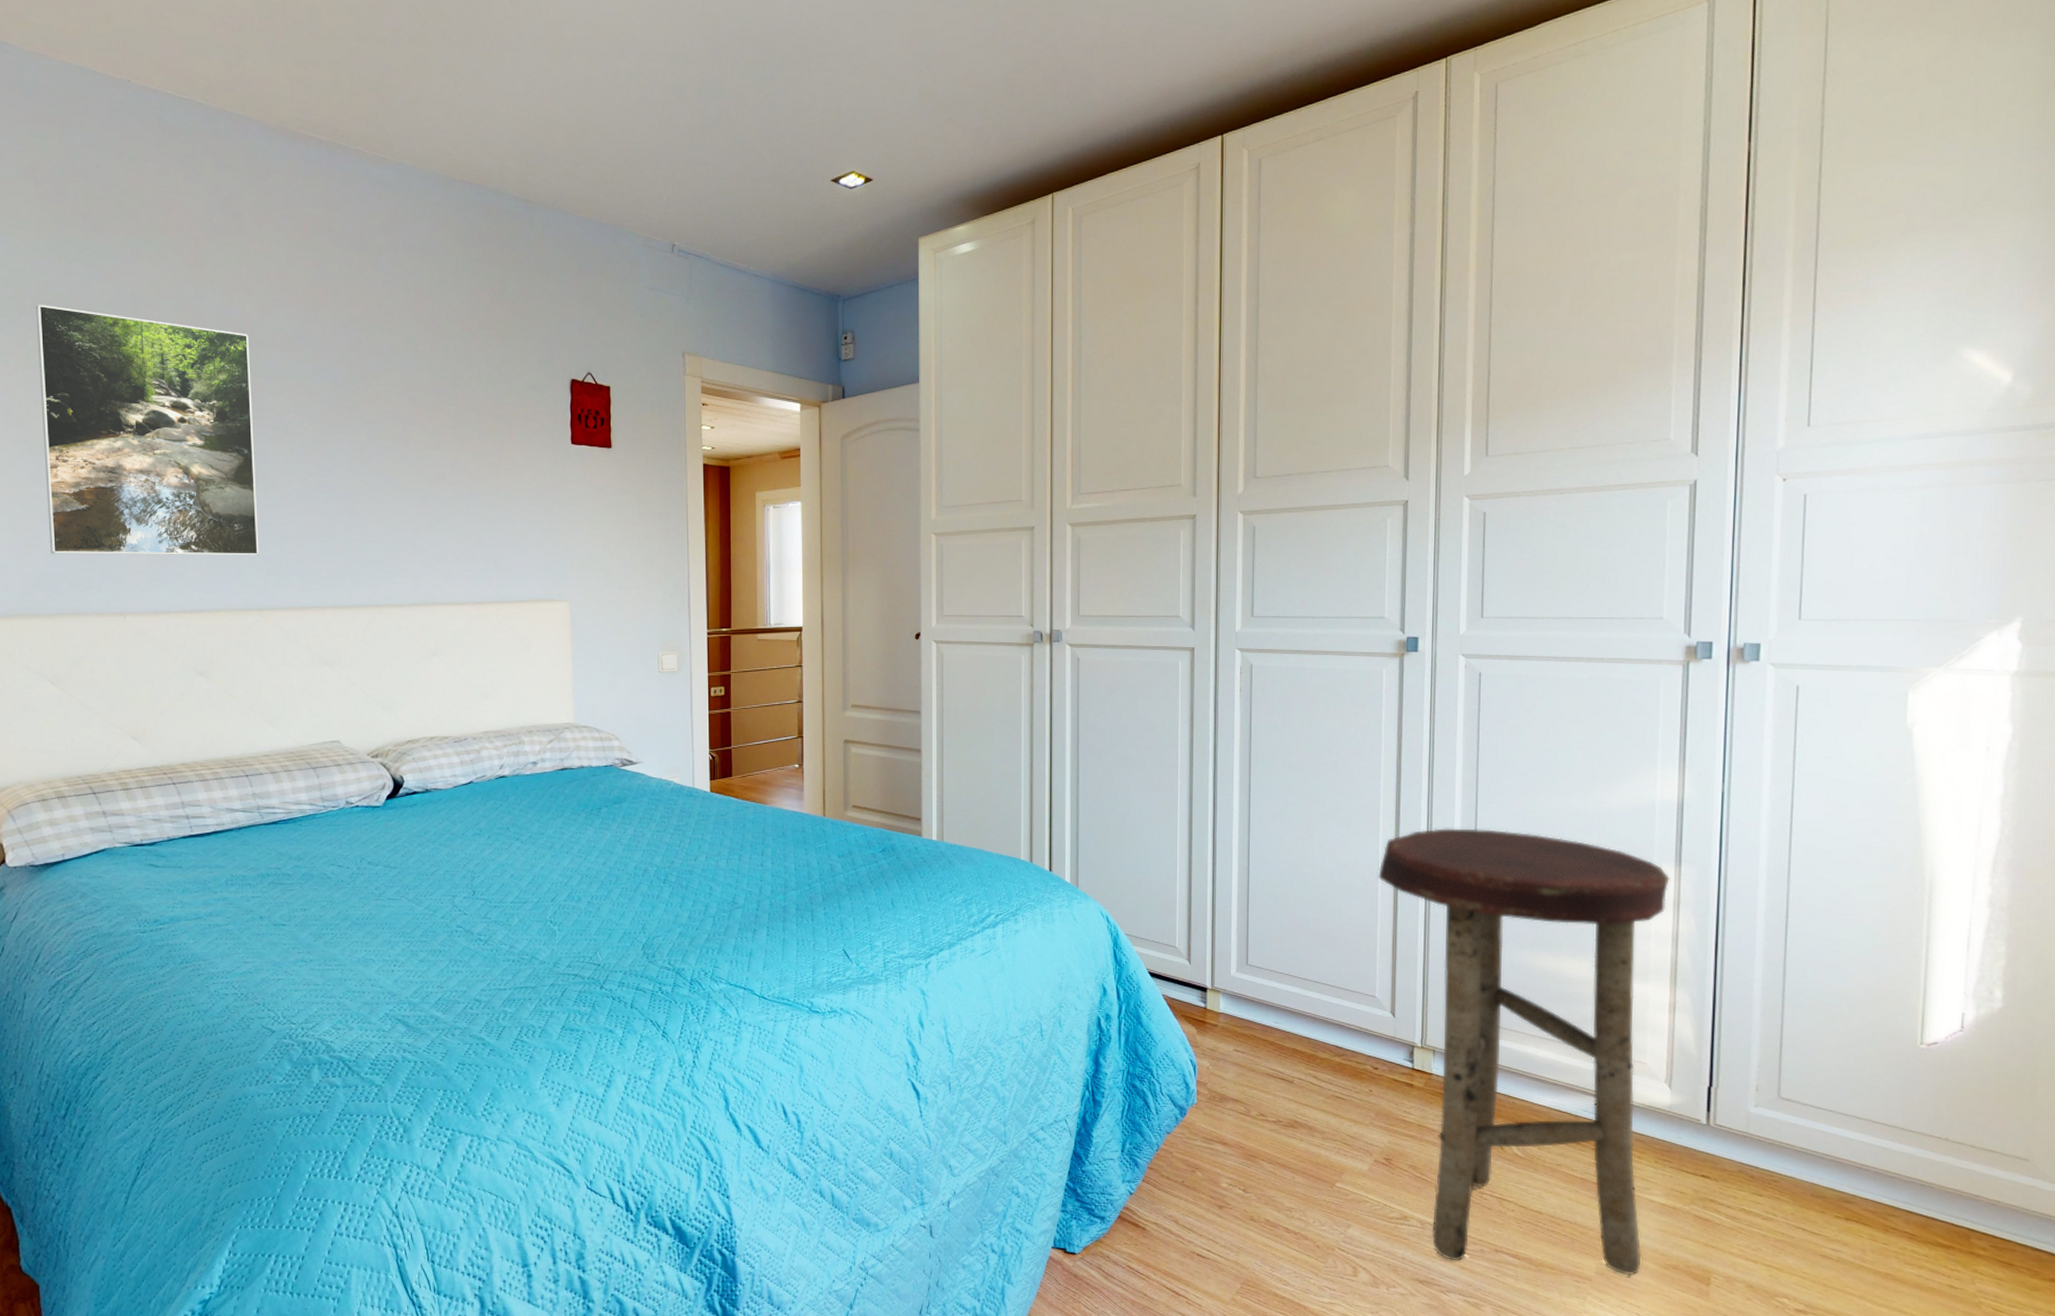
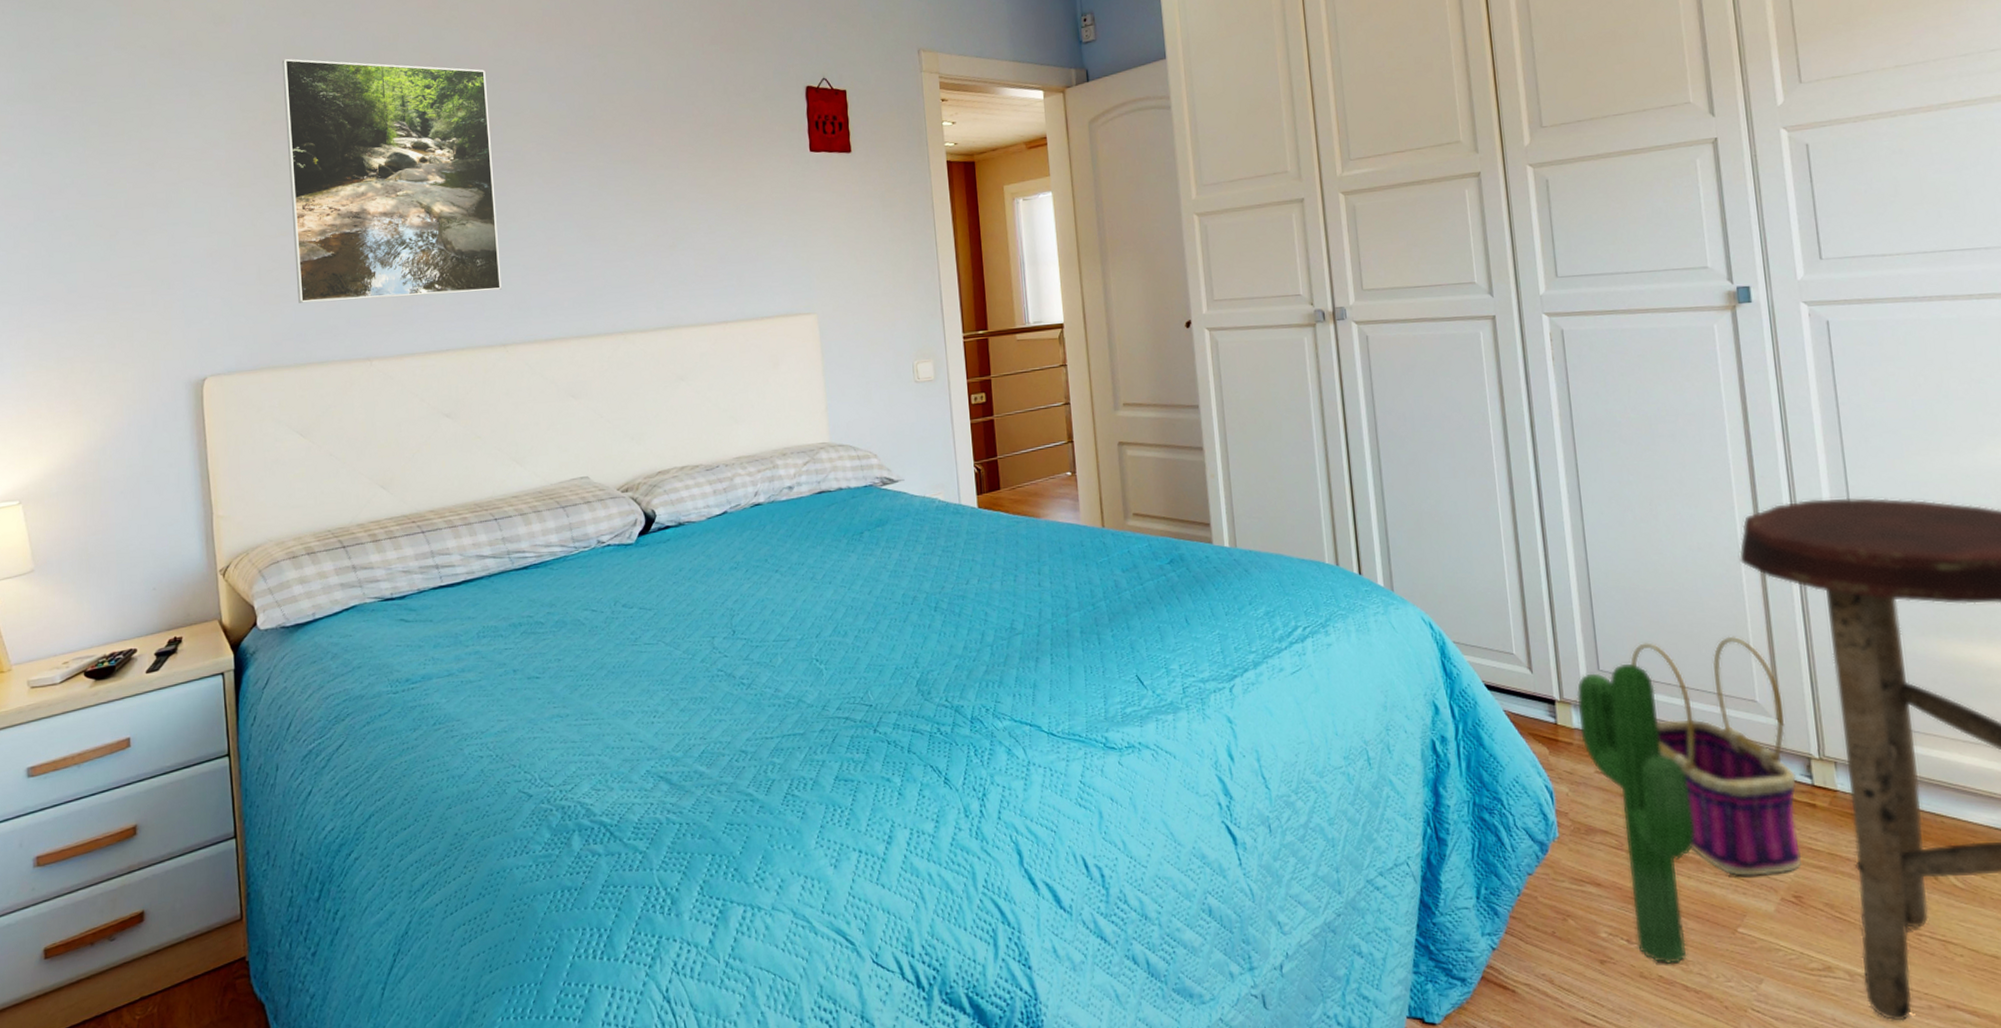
decorative plant: none [1225,959,1311,1211] -> present [1576,663,1695,965]
basket: none [1274,941,1400,1141] -> present [1629,636,1803,876]

